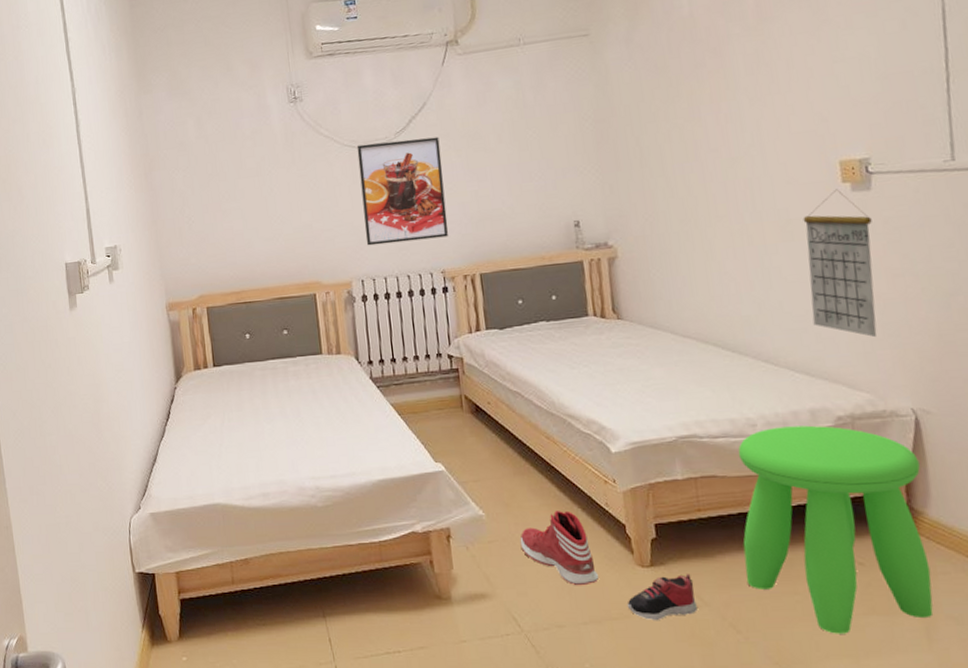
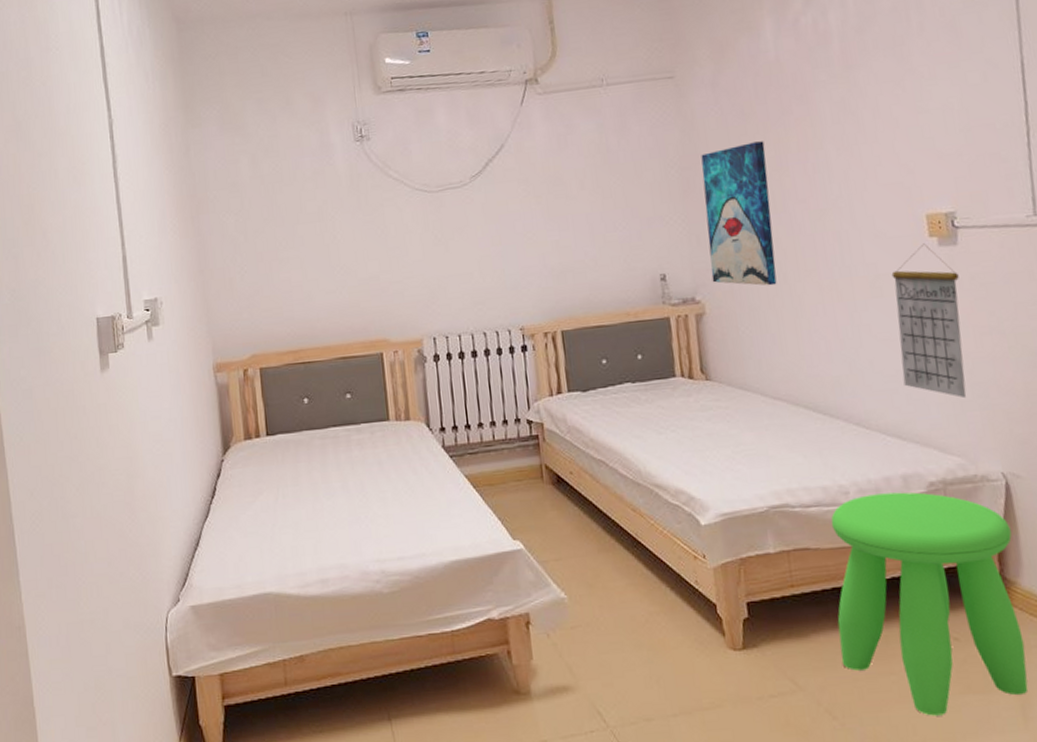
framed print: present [356,136,448,246] -> none [429,181,528,300]
sneaker: present [520,510,599,586] -> none [604,589,689,674]
wall art: none [614,93,688,231] -> present [701,141,777,286]
shoe: present [627,574,697,620] -> none [718,656,792,709]

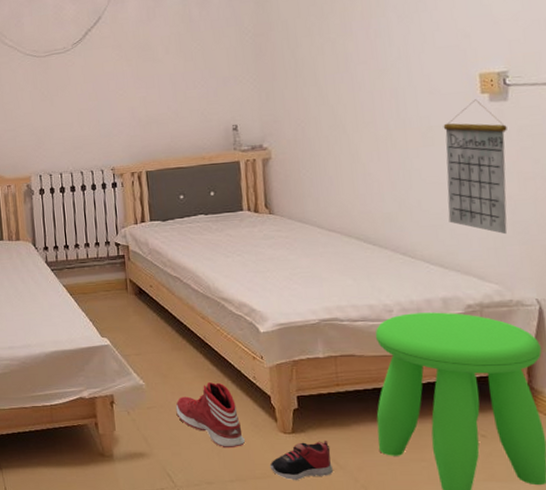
sneaker: none [604,589,689,674] -> present [175,381,245,449]
wall art: present [701,141,777,286] -> none [273,10,337,136]
shoe: none [718,656,792,709] -> present [270,441,333,480]

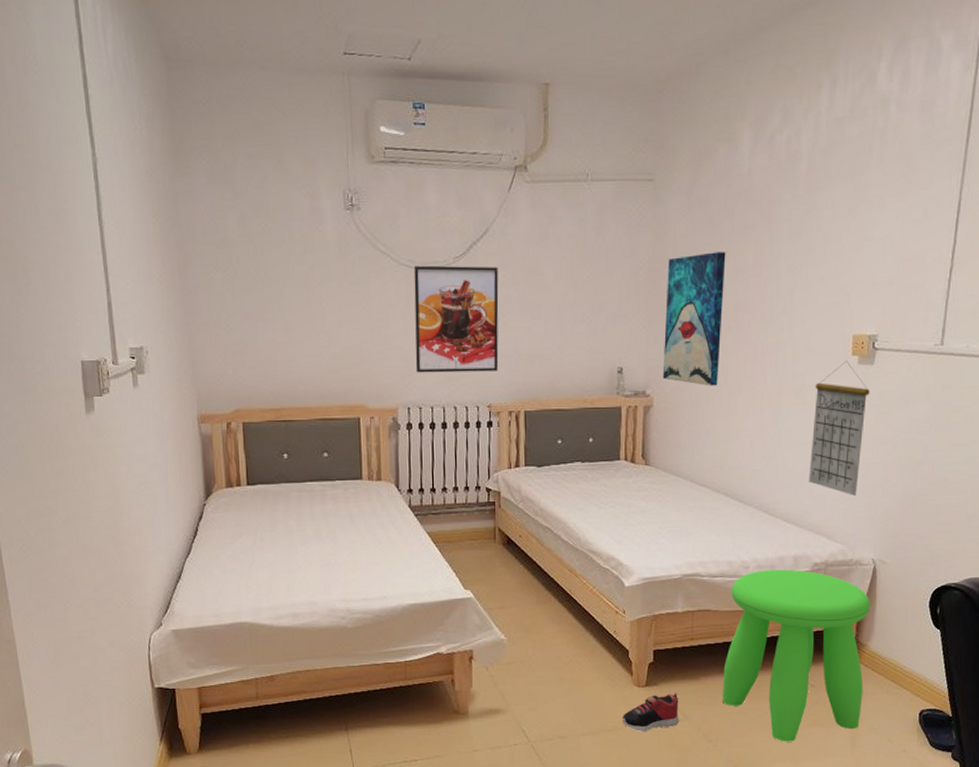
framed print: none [37,47,119,145] -> present [413,265,499,373]
sneaker: present [175,381,245,449] -> none [535,636,600,703]
wall art: none [273,10,337,136] -> present [663,252,726,386]

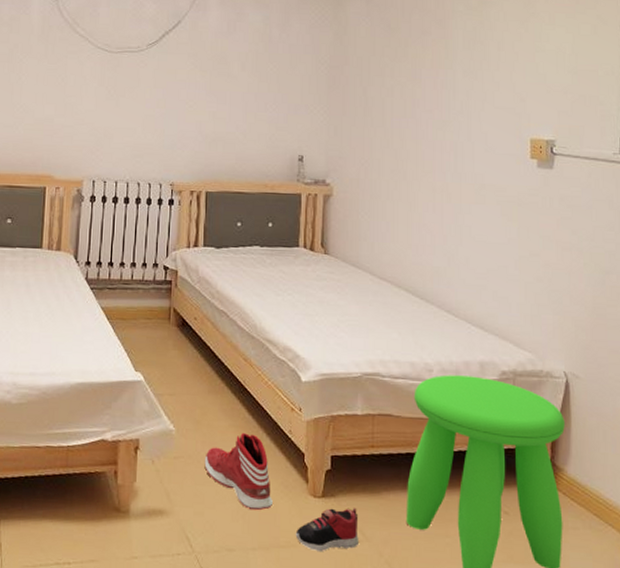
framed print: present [413,265,499,373] -> none [103,50,188,151]
sneaker: none [535,636,600,703] -> present [204,432,273,511]
wall art: present [663,252,726,386] -> none [342,53,404,180]
calendar: present [808,361,870,497] -> none [492,163,551,303]

